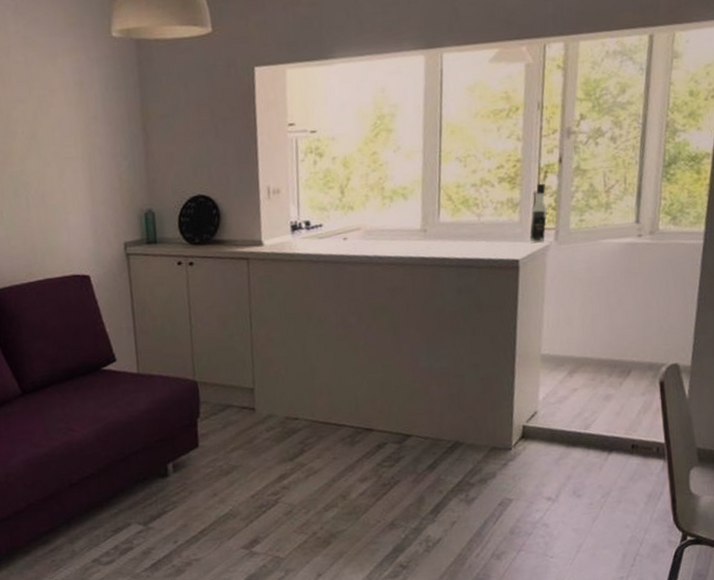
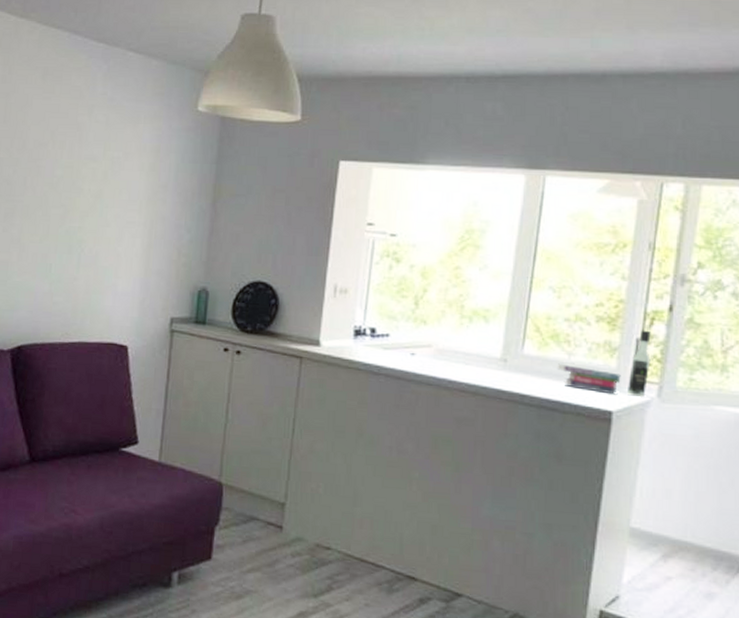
books: none [469,224,524,245] -> present [557,363,621,395]

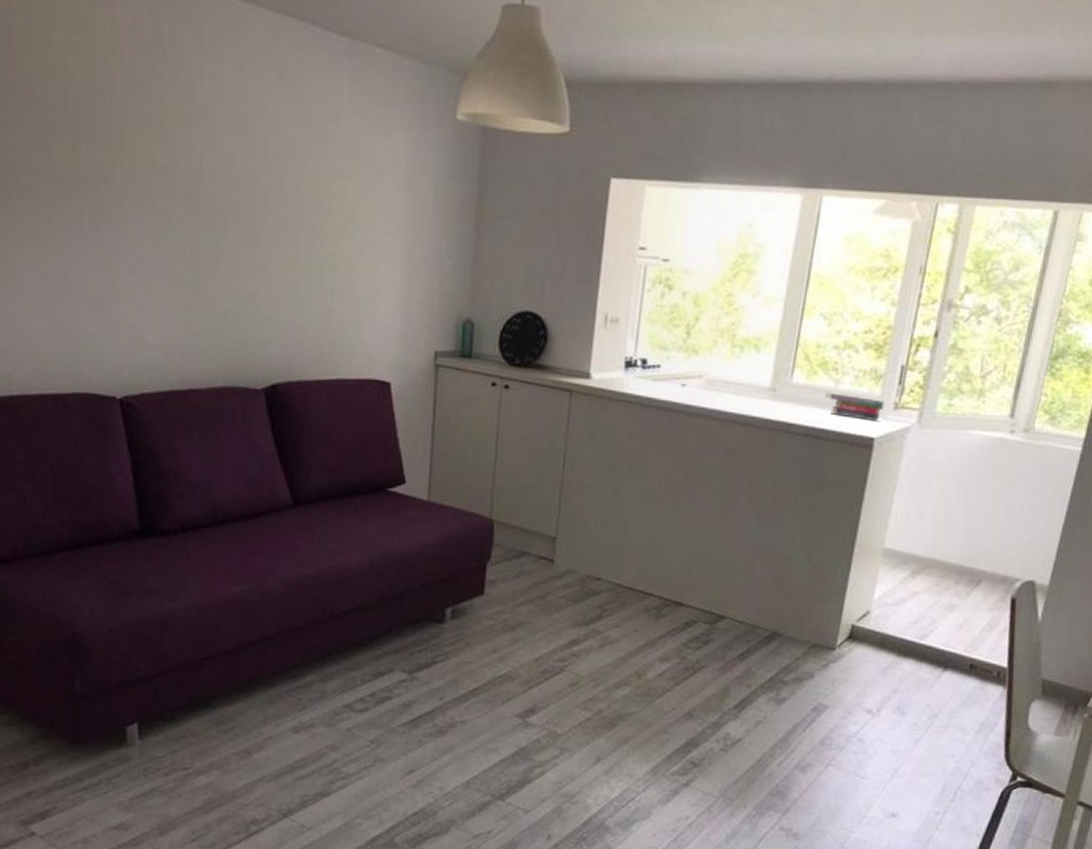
bottle: present [626,330,651,398] -> none [888,356,916,424]

